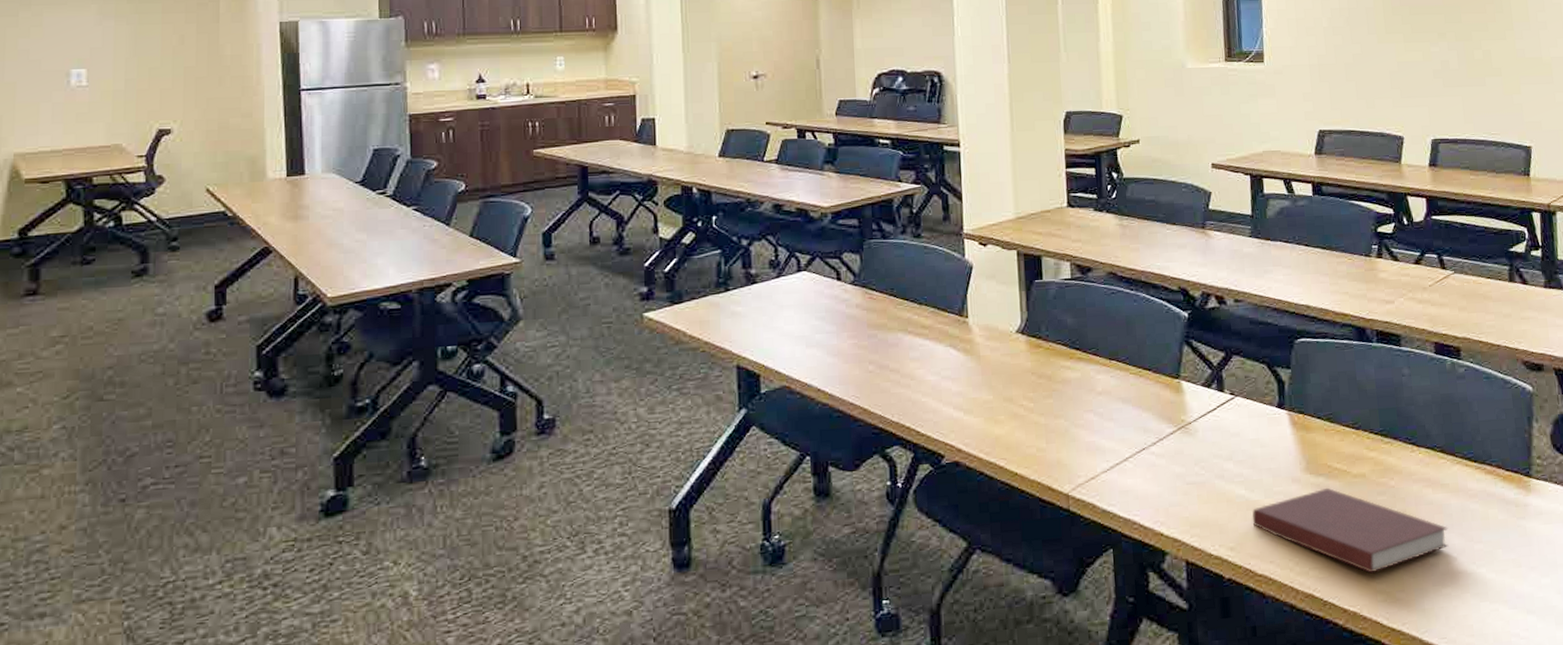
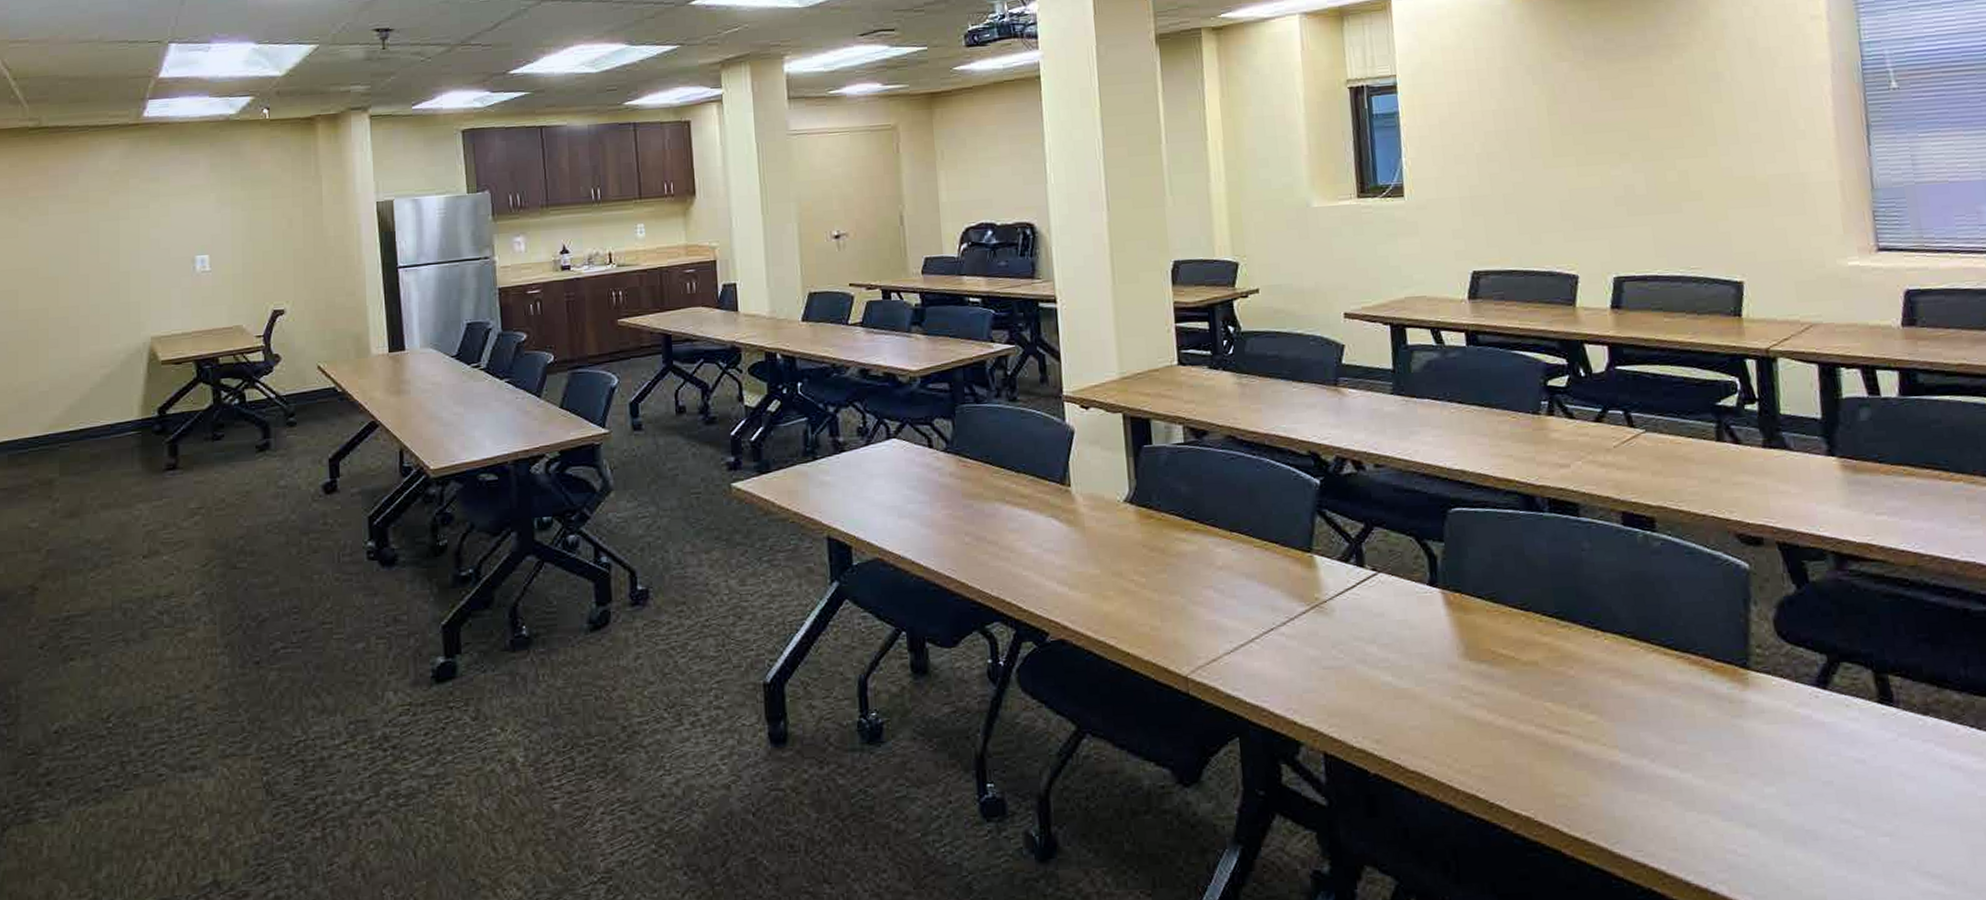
notebook: present [1252,487,1449,574] -> none [1400,676,1644,774]

